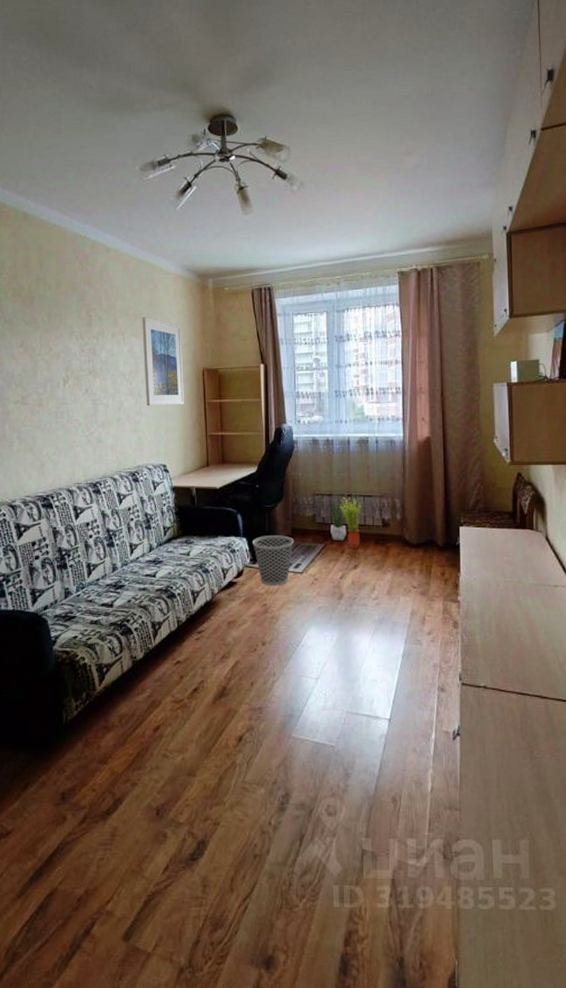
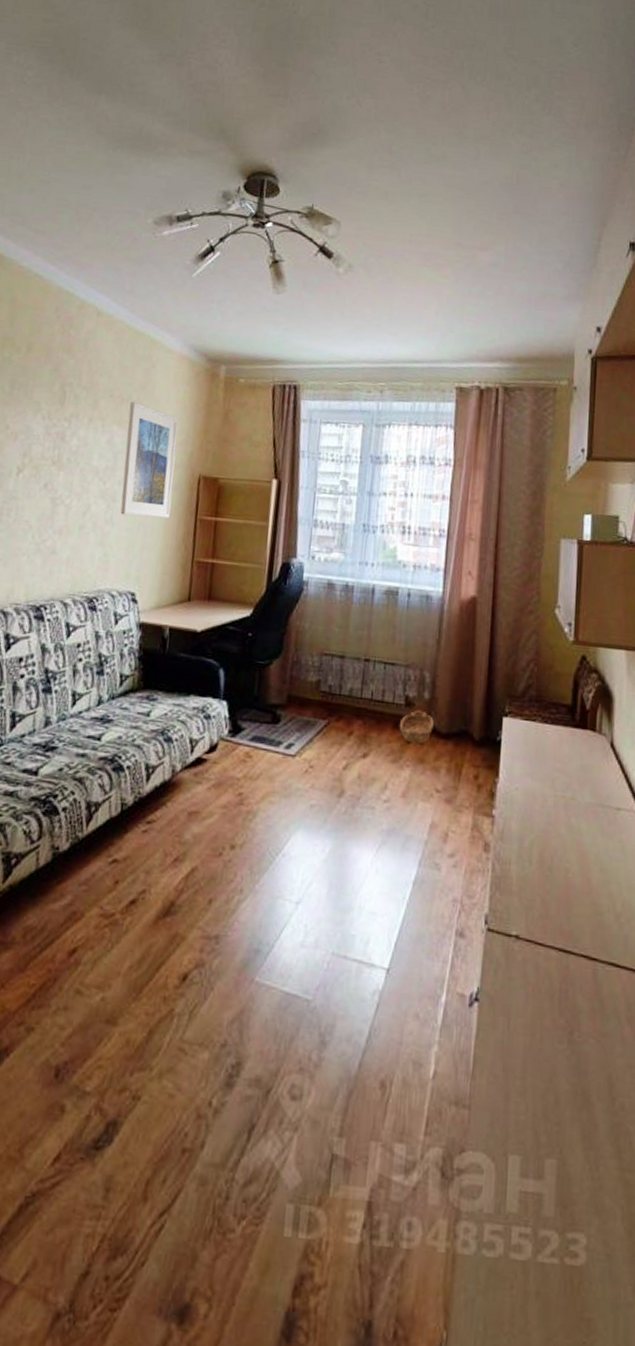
wastebasket: present [253,535,294,586] -> none [234,700,289,771]
potted plant: present [329,498,347,542] -> none [337,662,363,720]
potted plant: present [339,496,361,548] -> none [352,661,381,731]
basket: none [379,528,406,554] -> present [399,710,434,744]

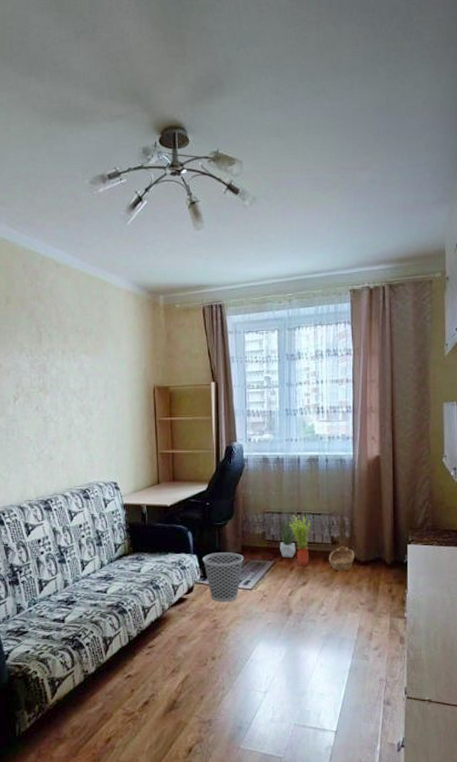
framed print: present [120,401,179,518] -> none [92,333,135,424]
wastebasket: none [234,700,289,771] -> present [203,552,244,602]
potted plant: none [337,662,363,720] -> present [279,516,297,559]
potted plant: none [352,661,381,731] -> present [289,514,311,566]

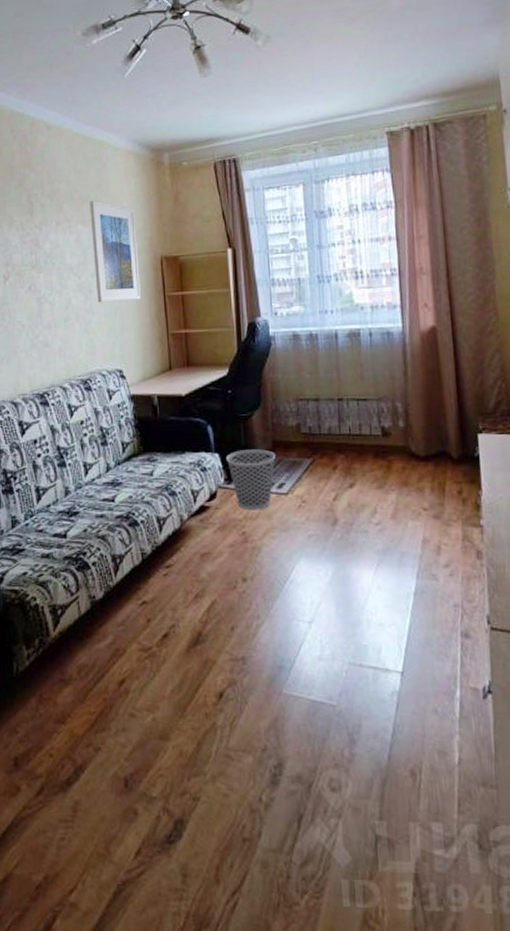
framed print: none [92,333,135,424] -> present [90,200,141,303]
potted plant: present [279,516,297,559] -> none [316,403,339,455]
potted plant: present [289,514,311,566] -> none [328,401,355,463]
basket: present [328,546,354,571] -> none [379,438,412,469]

